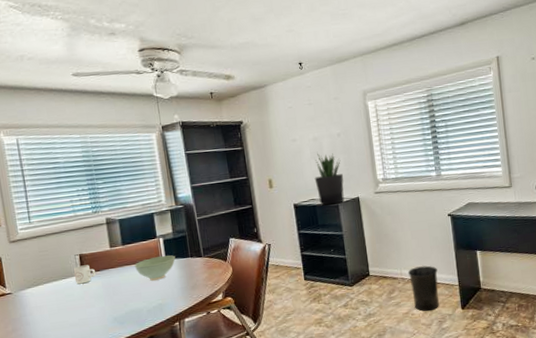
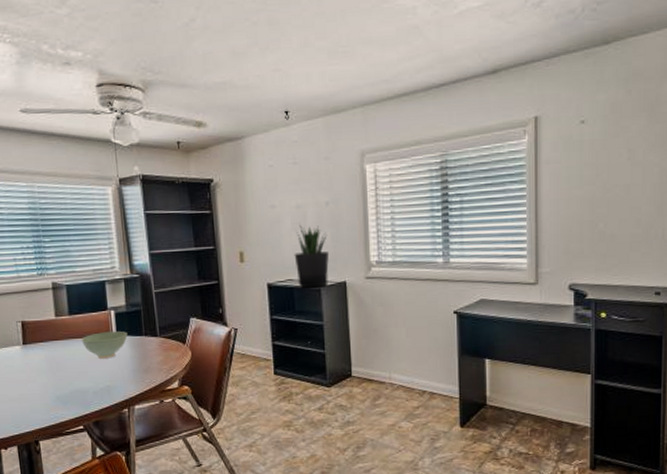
mug: present [73,265,96,284] -> none [14,334,38,355]
waste bin: present [407,265,439,311] -> none [398,371,435,425]

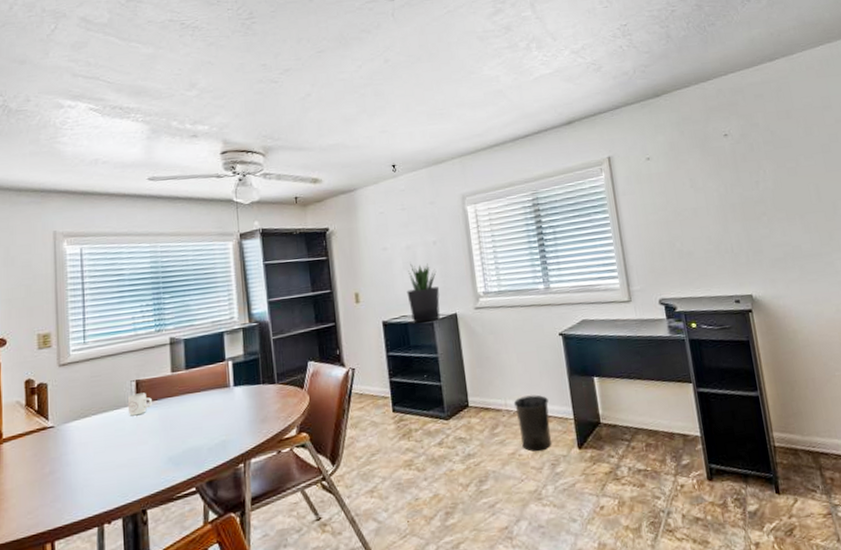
mug: none [14,334,38,355] -> present [127,392,152,416]
bowl: present [81,331,128,359] -> none [197,381,245,412]
waste bin: none [398,371,435,425] -> present [513,395,551,452]

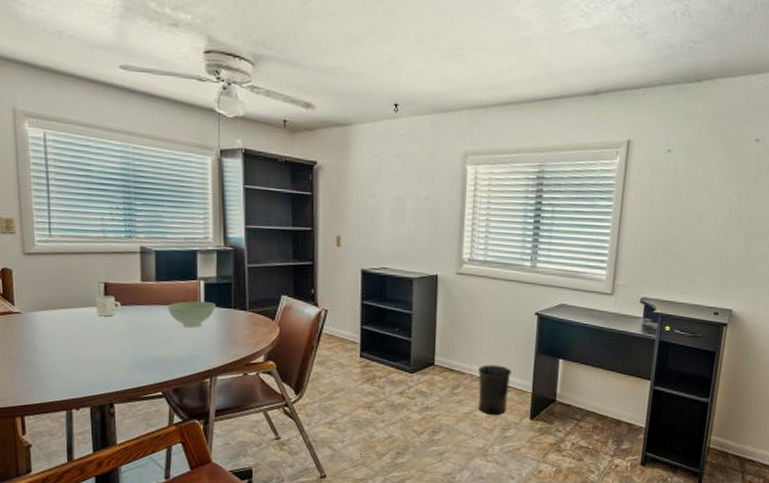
bowl: none [197,381,245,412] -> present [166,301,216,328]
planter: present [406,263,440,323] -> none [390,216,425,278]

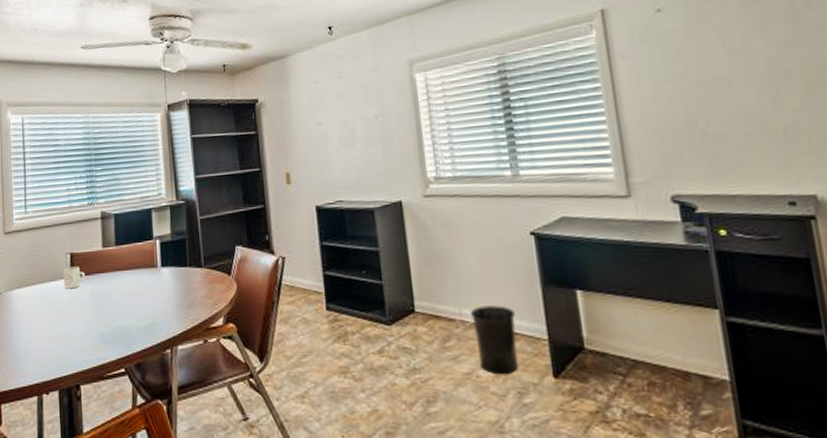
bowl: present [166,301,216,328] -> none [126,262,172,293]

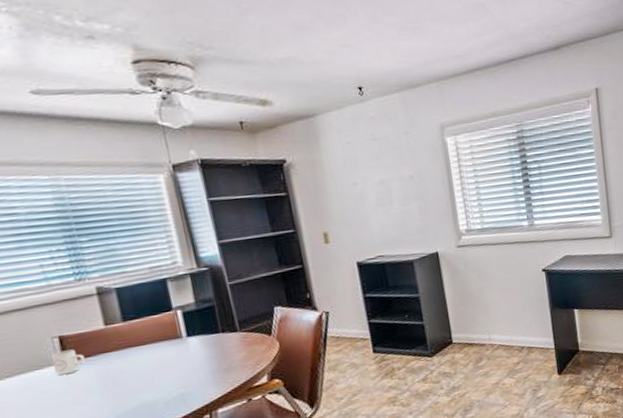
waste bin: present [470,305,518,374] -> none [497,328,533,380]

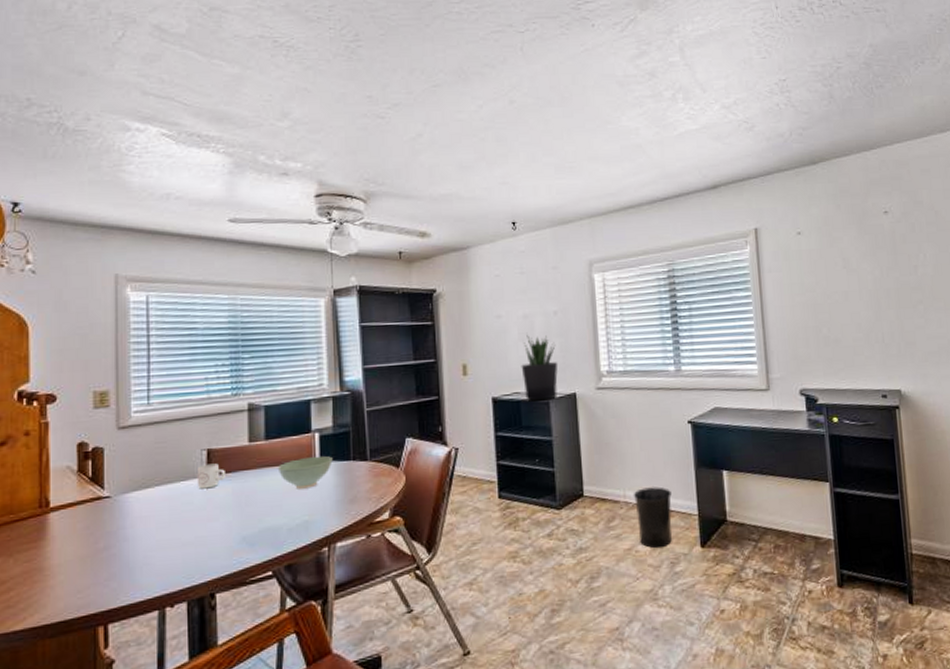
bowl: none [141,331,201,365] -> present [277,456,333,489]
planter: none [382,200,421,263] -> present [521,335,558,401]
waste bin: none [497,328,533,380] -> present [633,487,672,548]

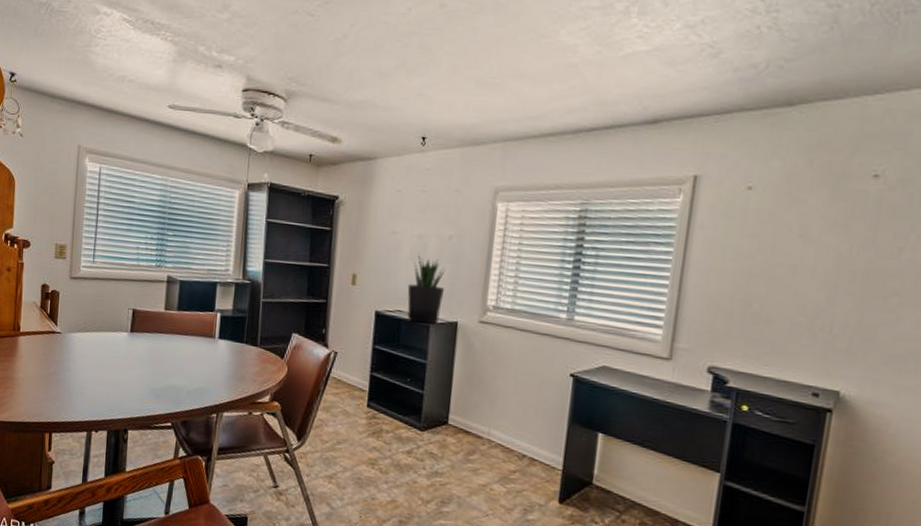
mug: present [196,463,225,489] -> none [123,321,145,343]
bowl: present [277,456,333,489] -> none [184,332,229,360]
waste bin: present [633,487,672,548] -> none [495,430,538,492]

